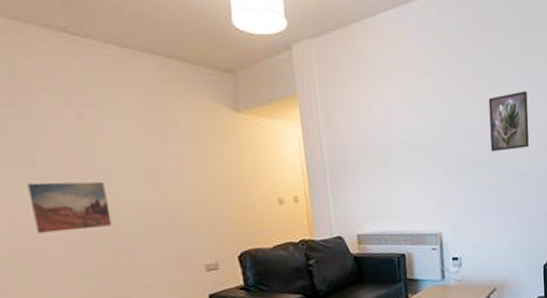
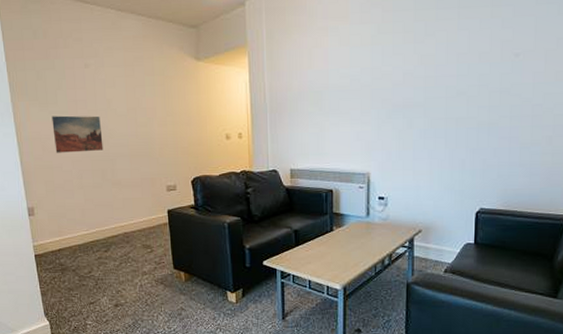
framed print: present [488,91,529,152] -> none [427,34,472,97]

